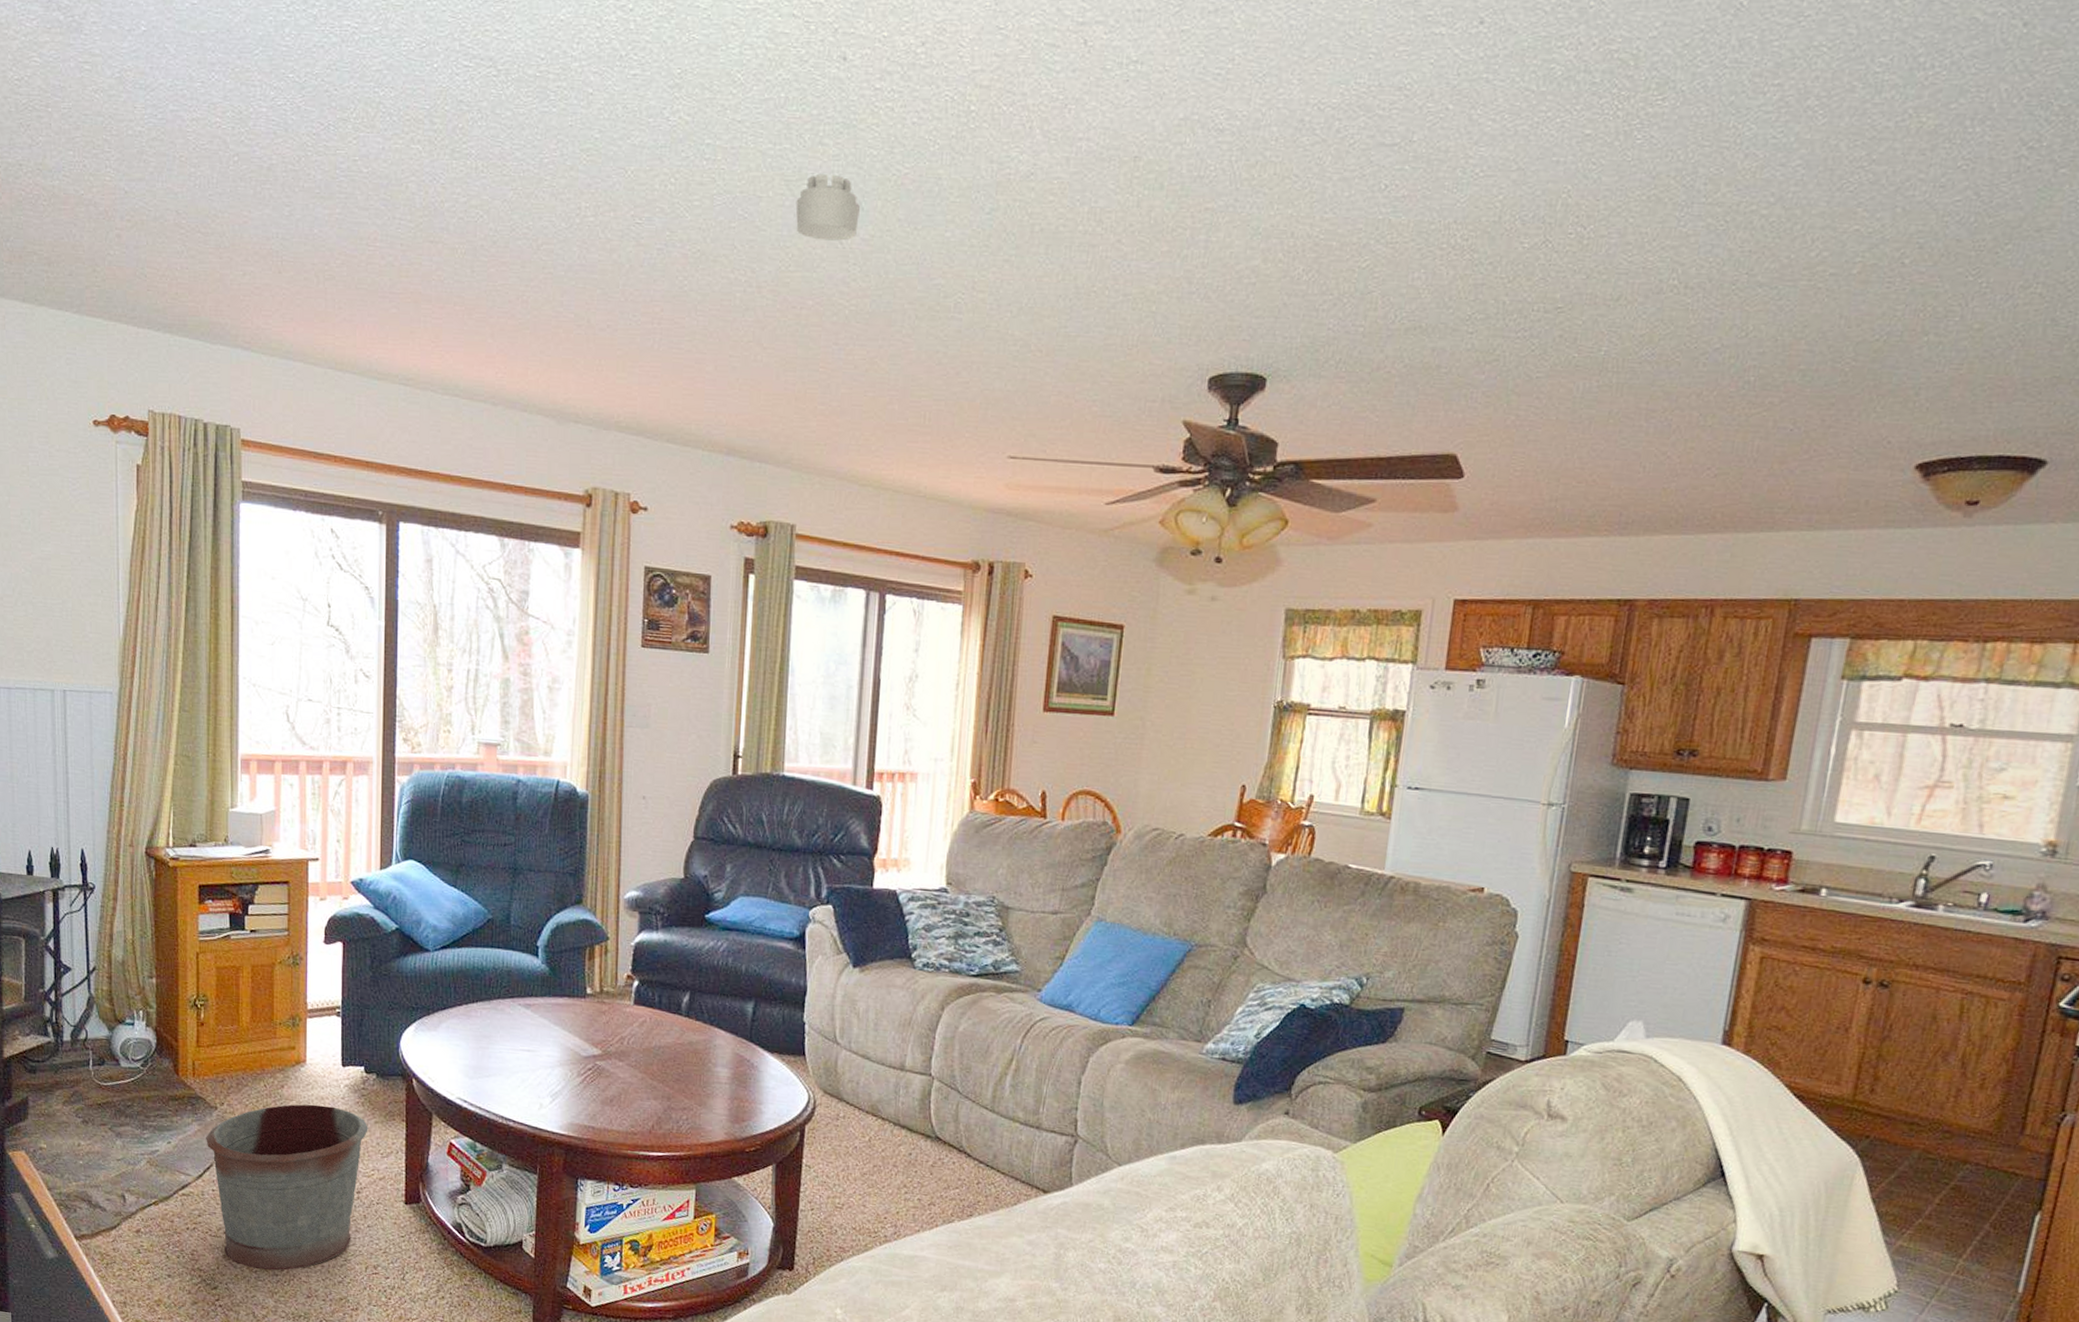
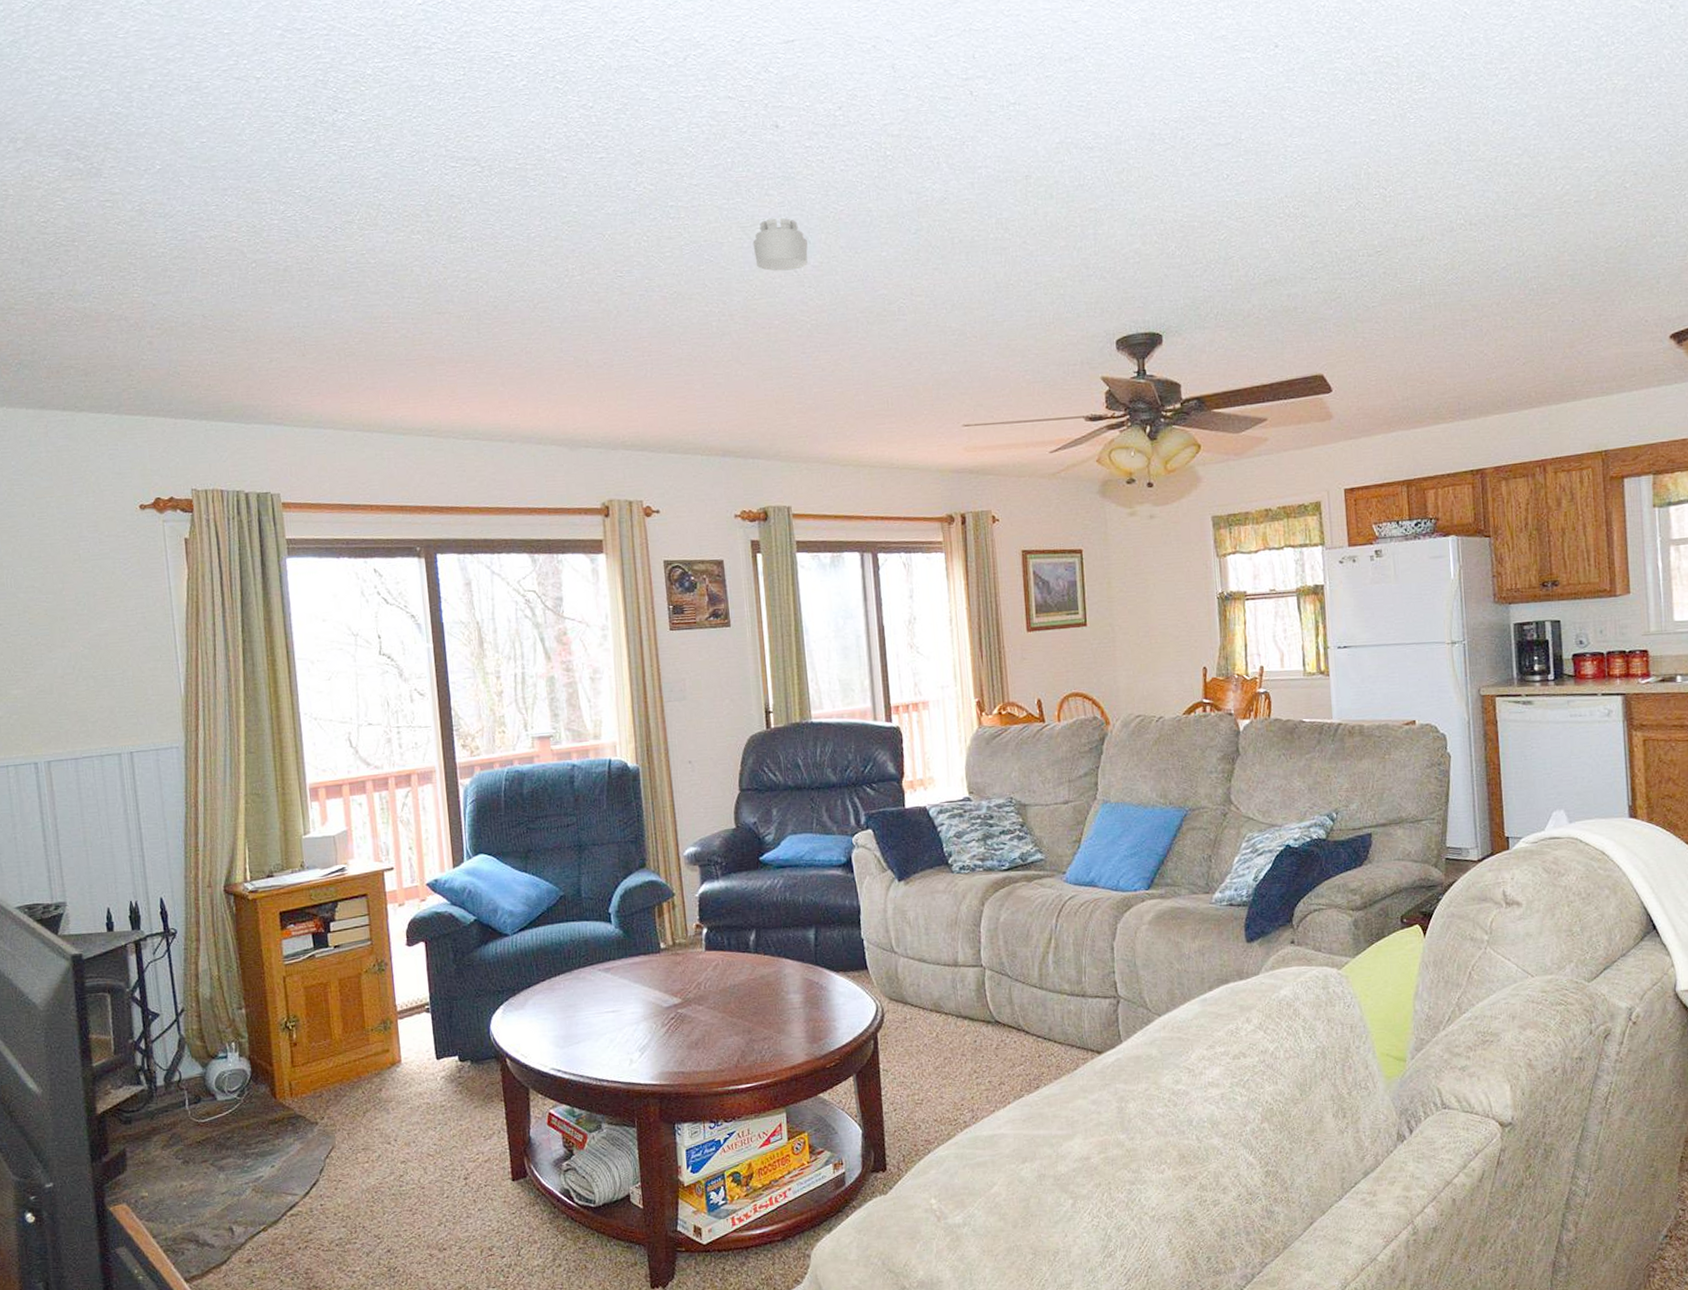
bucket: present [206,1104,368,1271] -> none [309,1100,469,1275]

